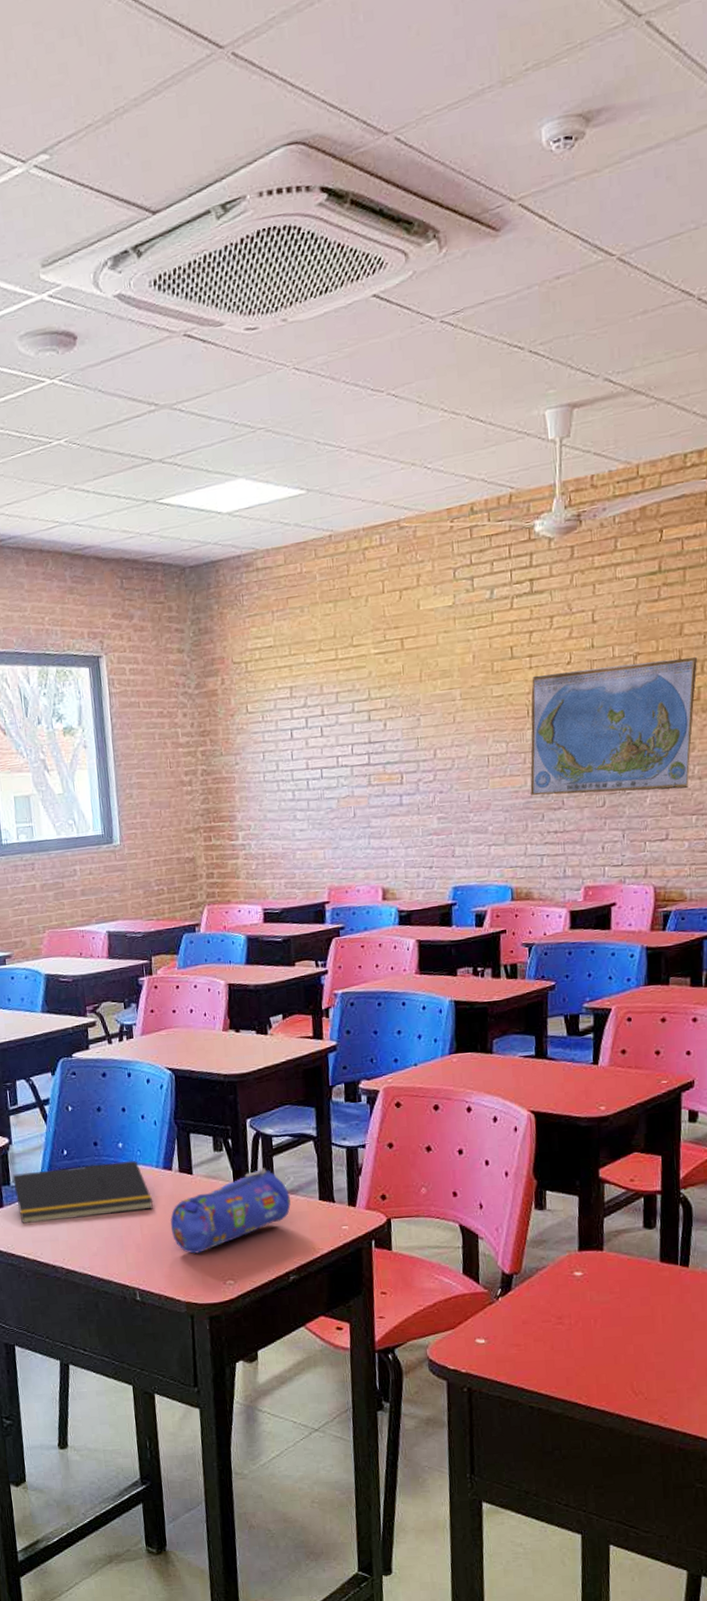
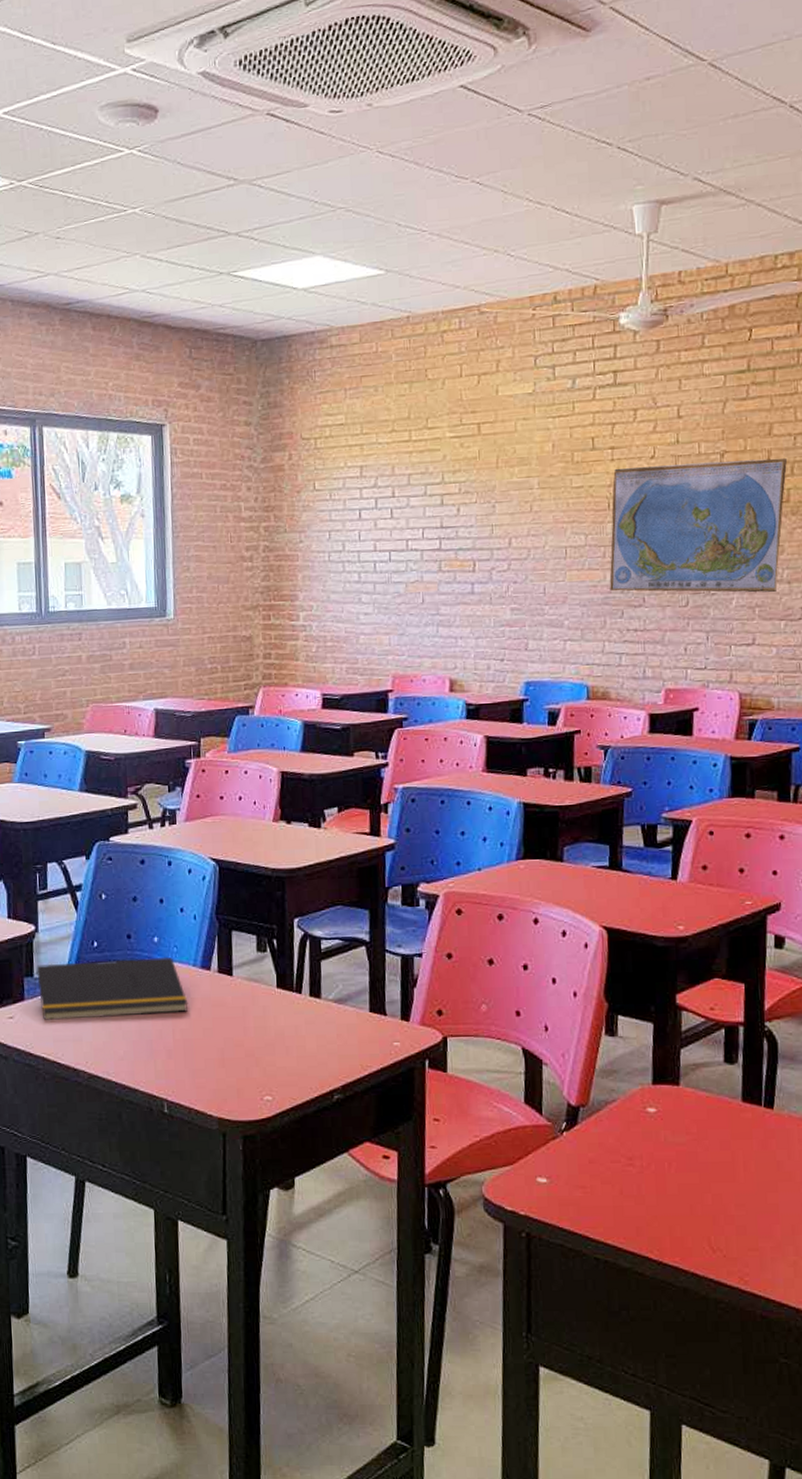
pencil case: present [169,1168,291,1254] -> none [205,973,338,1064]

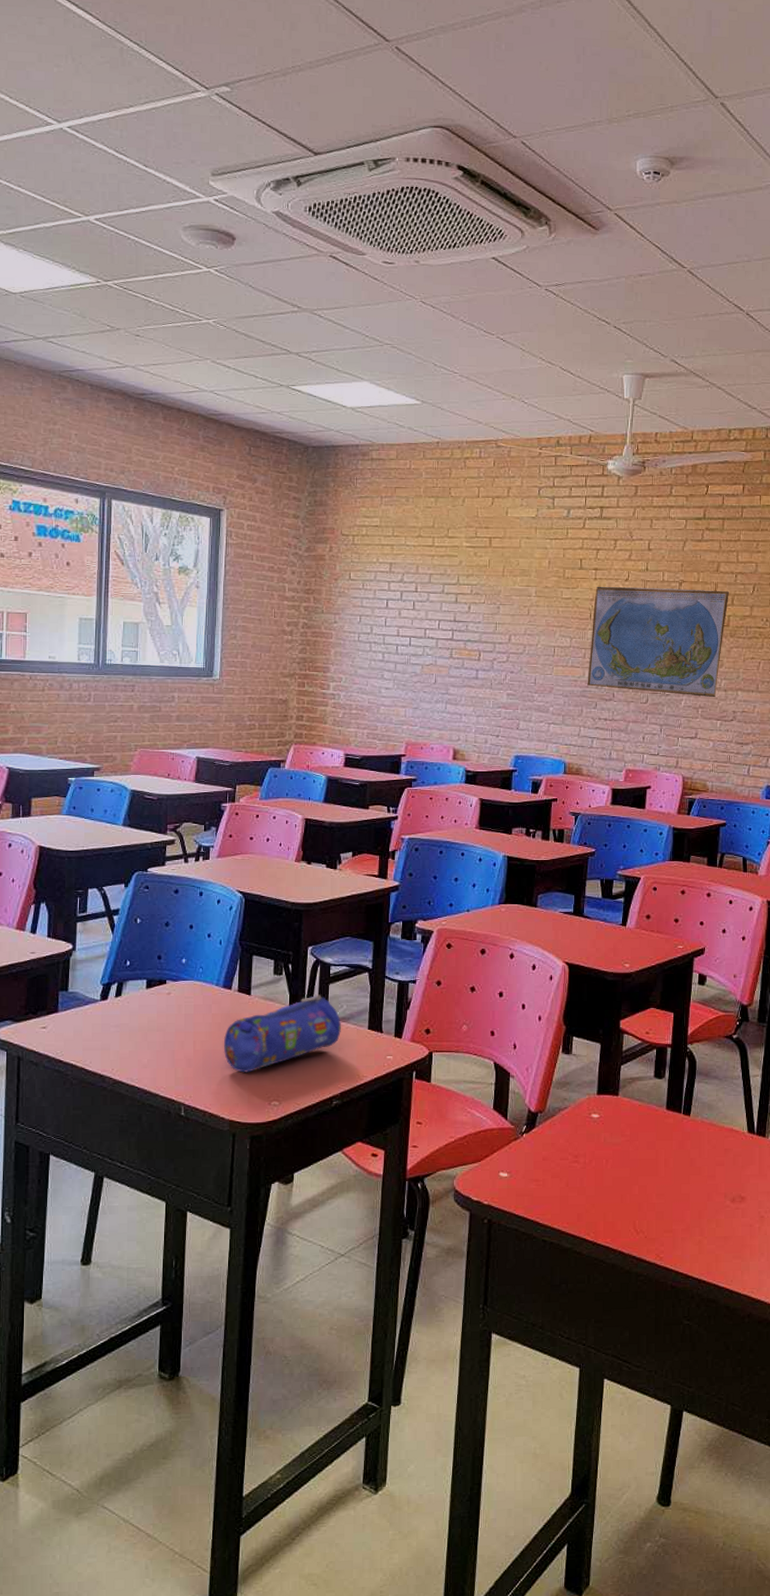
notepad: present [34,956,188,1020] -> none [68,976,209,1030]
pencil case: none [205,973,338,1064] -> present [223,994,341,1073]

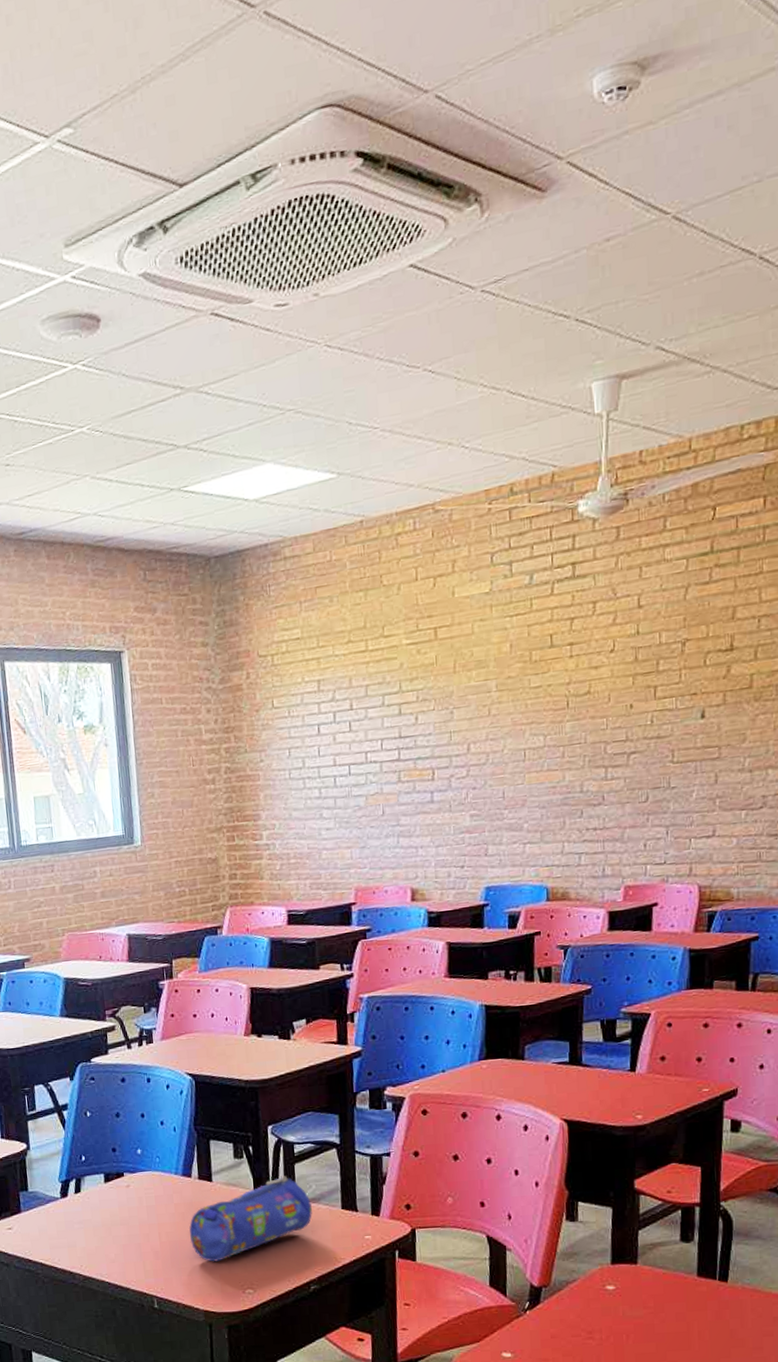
world map: present [587,586,730,698] -> none [568,642,751,791]

